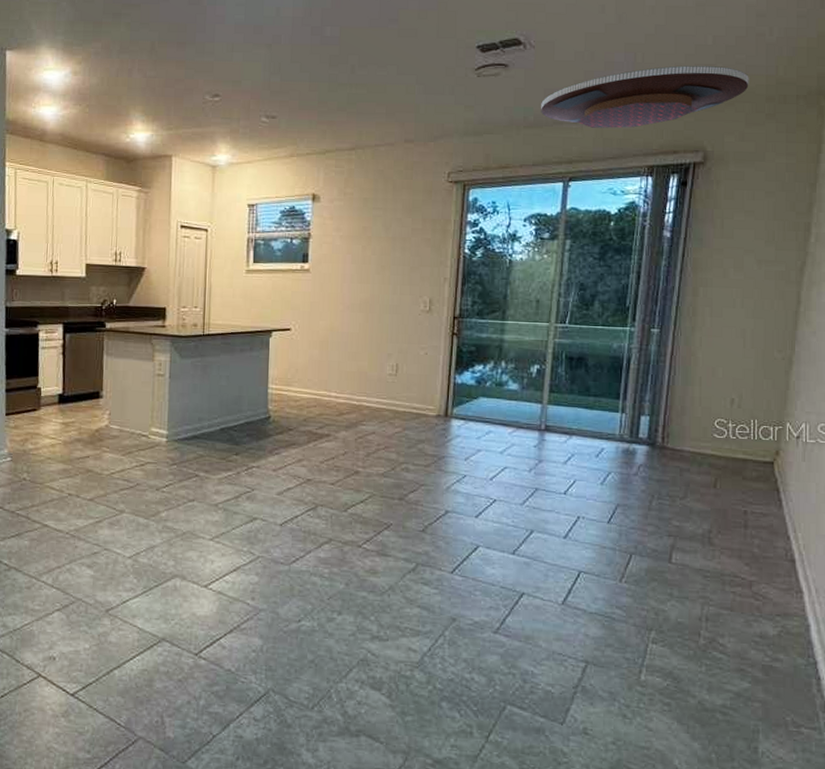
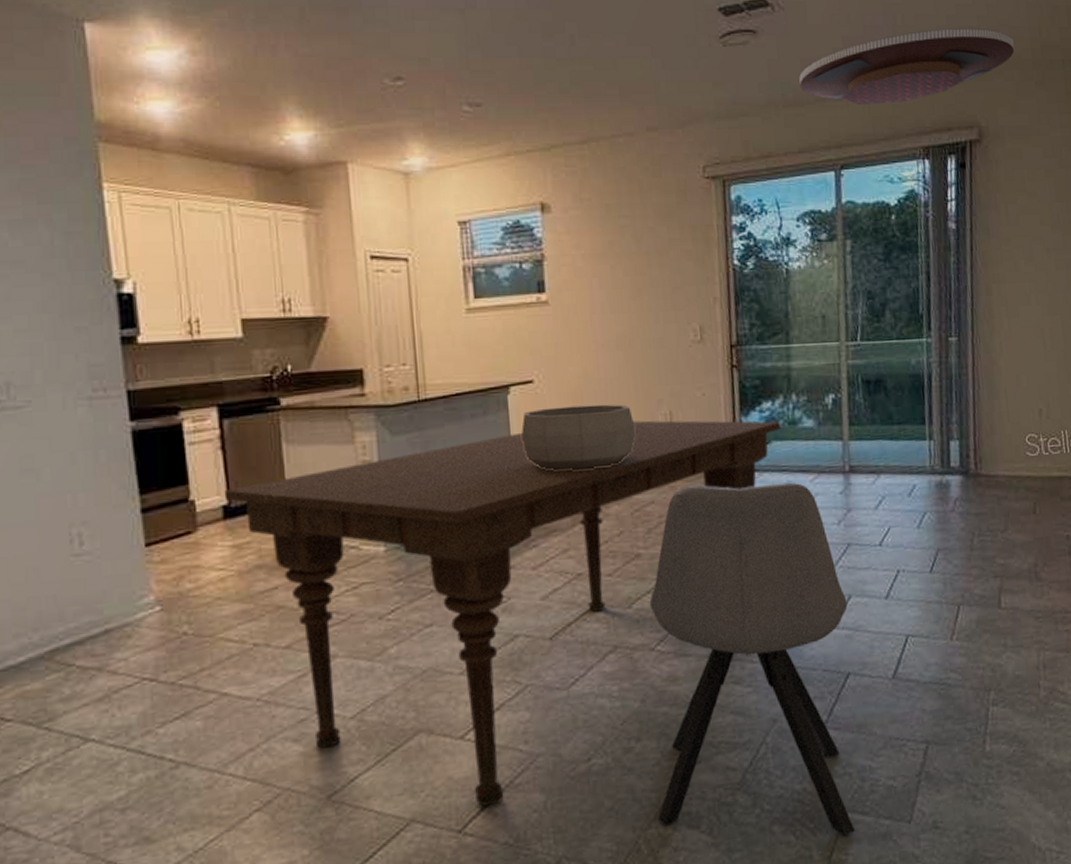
dining table: none [60,367,489,641] -> present [224,420,782,807]
decorative bowl: none [277,350,367,401] -> present [521,404,636,471]
chair: none [348,424,529,723] -> present [649,482,855,836]

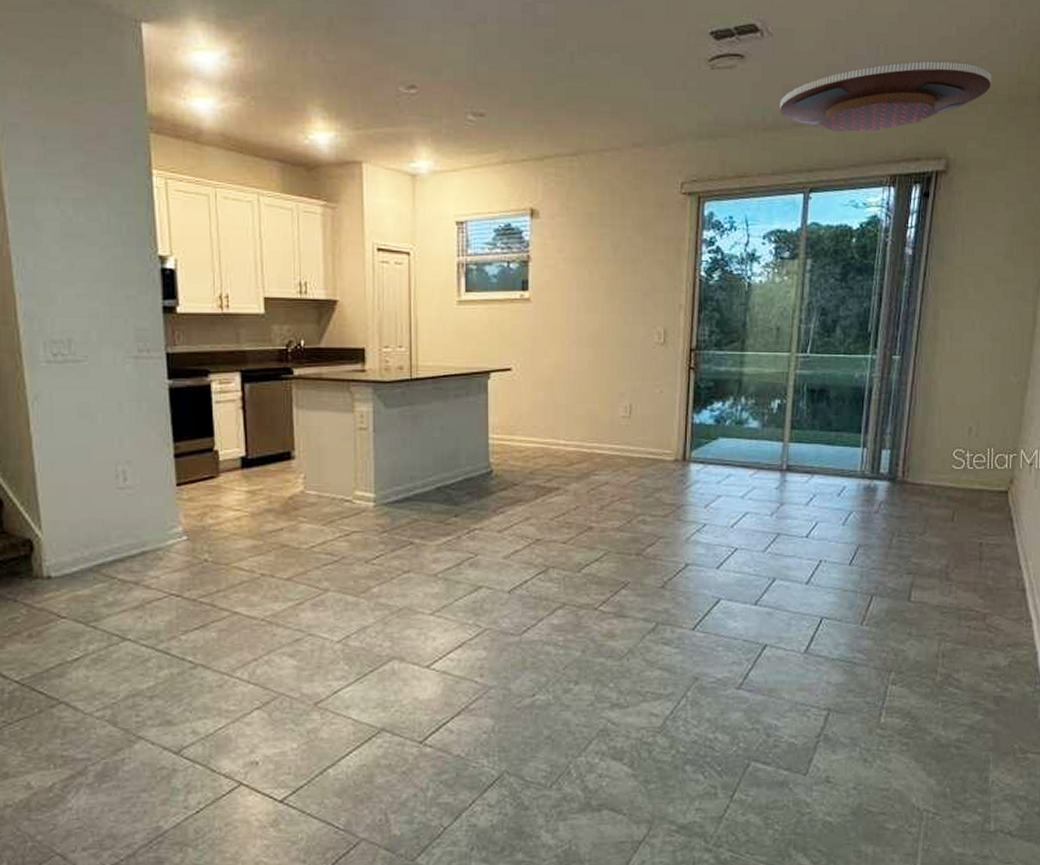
dining table: present [224,420,782,807] -> none [243,411,729,725]
decorative bowl: present [521,404,636,471] -> none [498,393,598,450]
chair: present [649,482,855,836] -> none [588,471,771,780]

